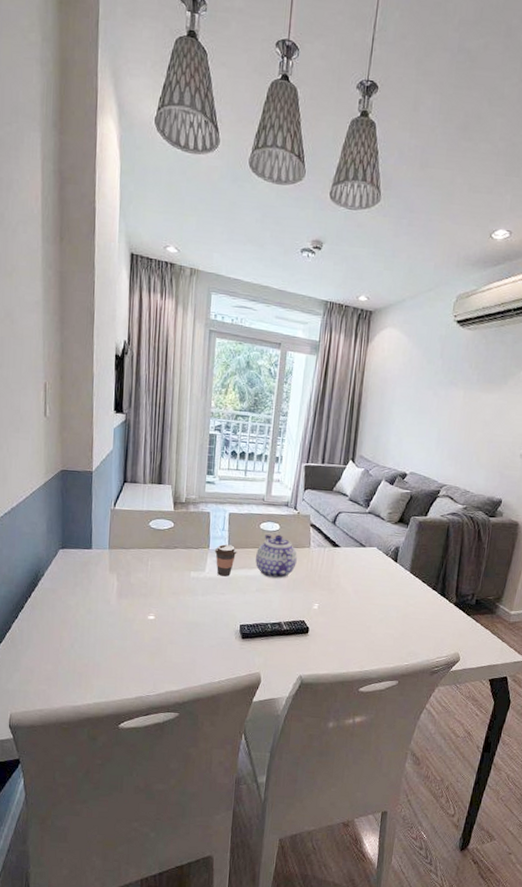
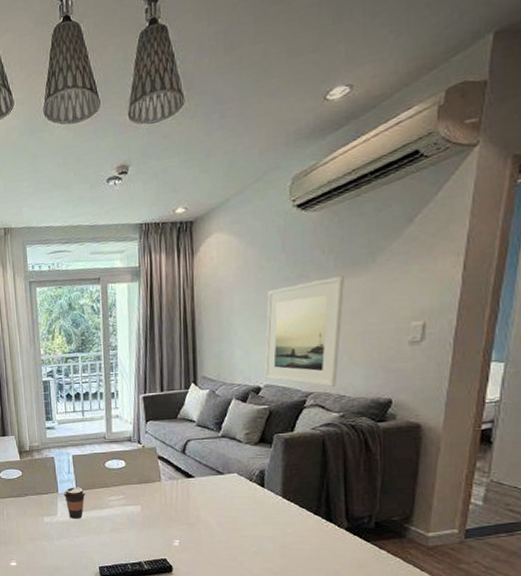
teapot: present [255,534,297,579] -> none [105,471,149,517]
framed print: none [411,389,483,482] -> present [264,276,344,387]

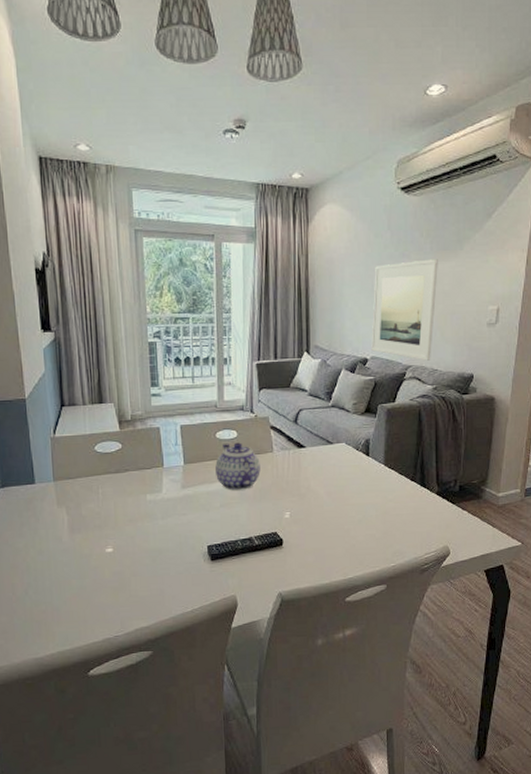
coffee cup: present [63,487,86,519] -> none [169,460,194,495]
teapot: none [105,471,149,517] -> present [215,442,261,491]

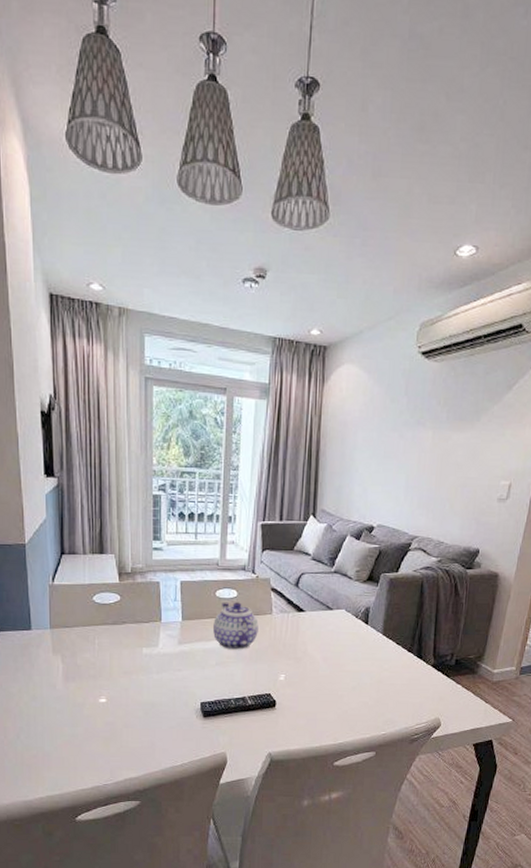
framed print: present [371,259,438,361] -> none [378,429,454,532]

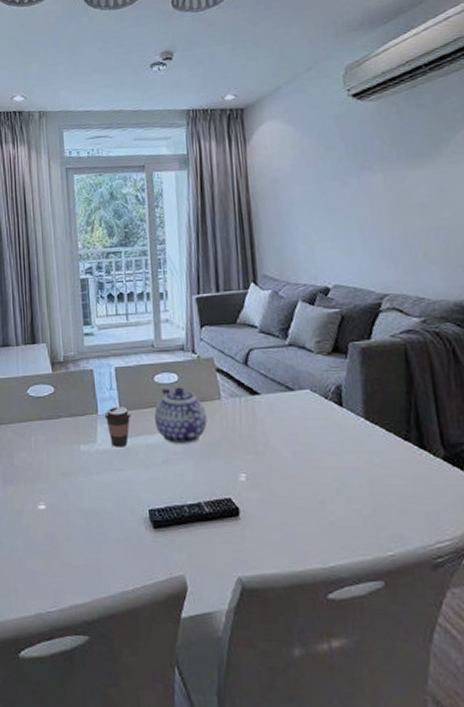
coffee cup: none [167,616,192,651] -> present [104,406,131,447]

